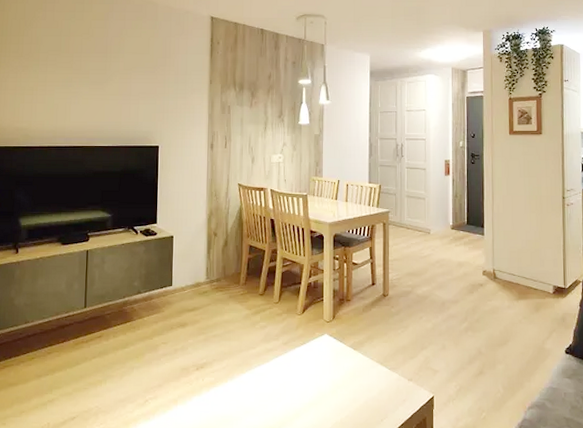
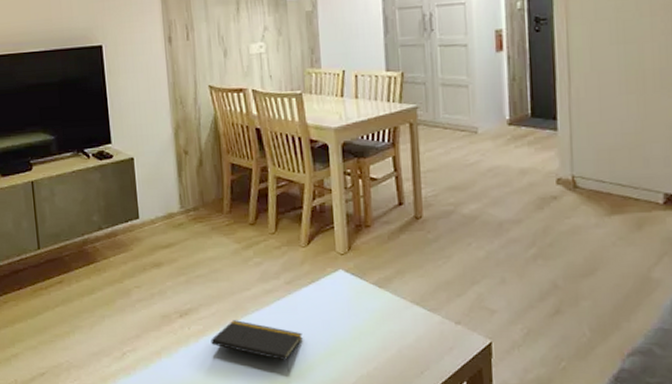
notepad: none [219,374,293,418] -> present [211,320,303,371]

